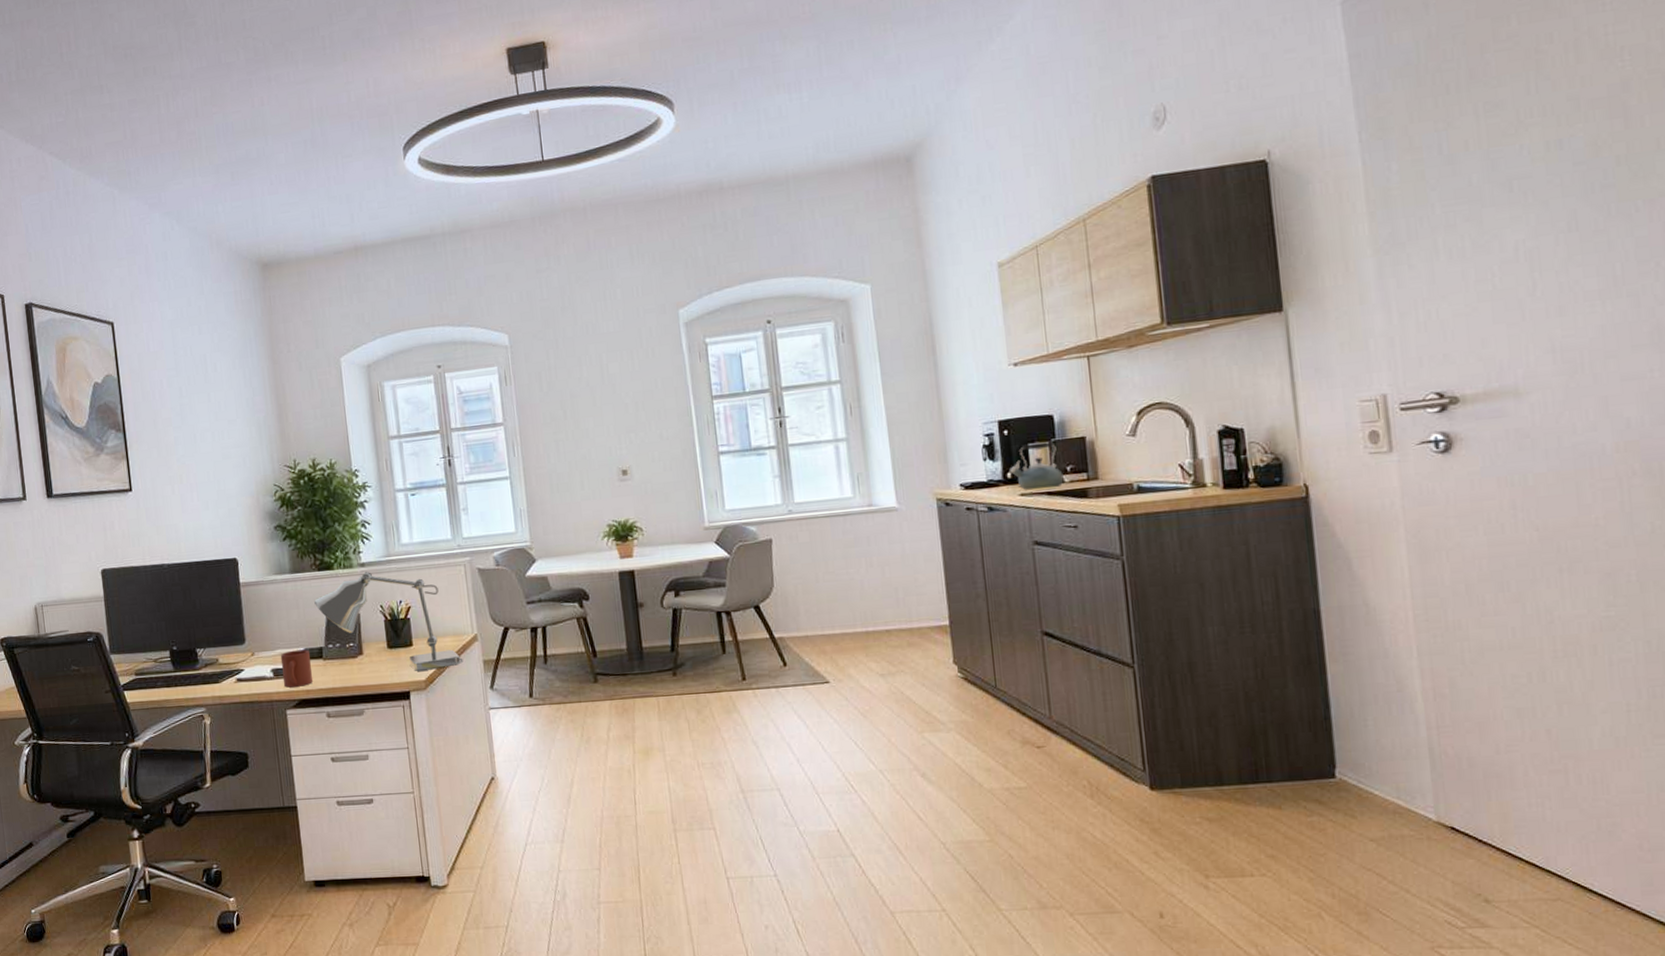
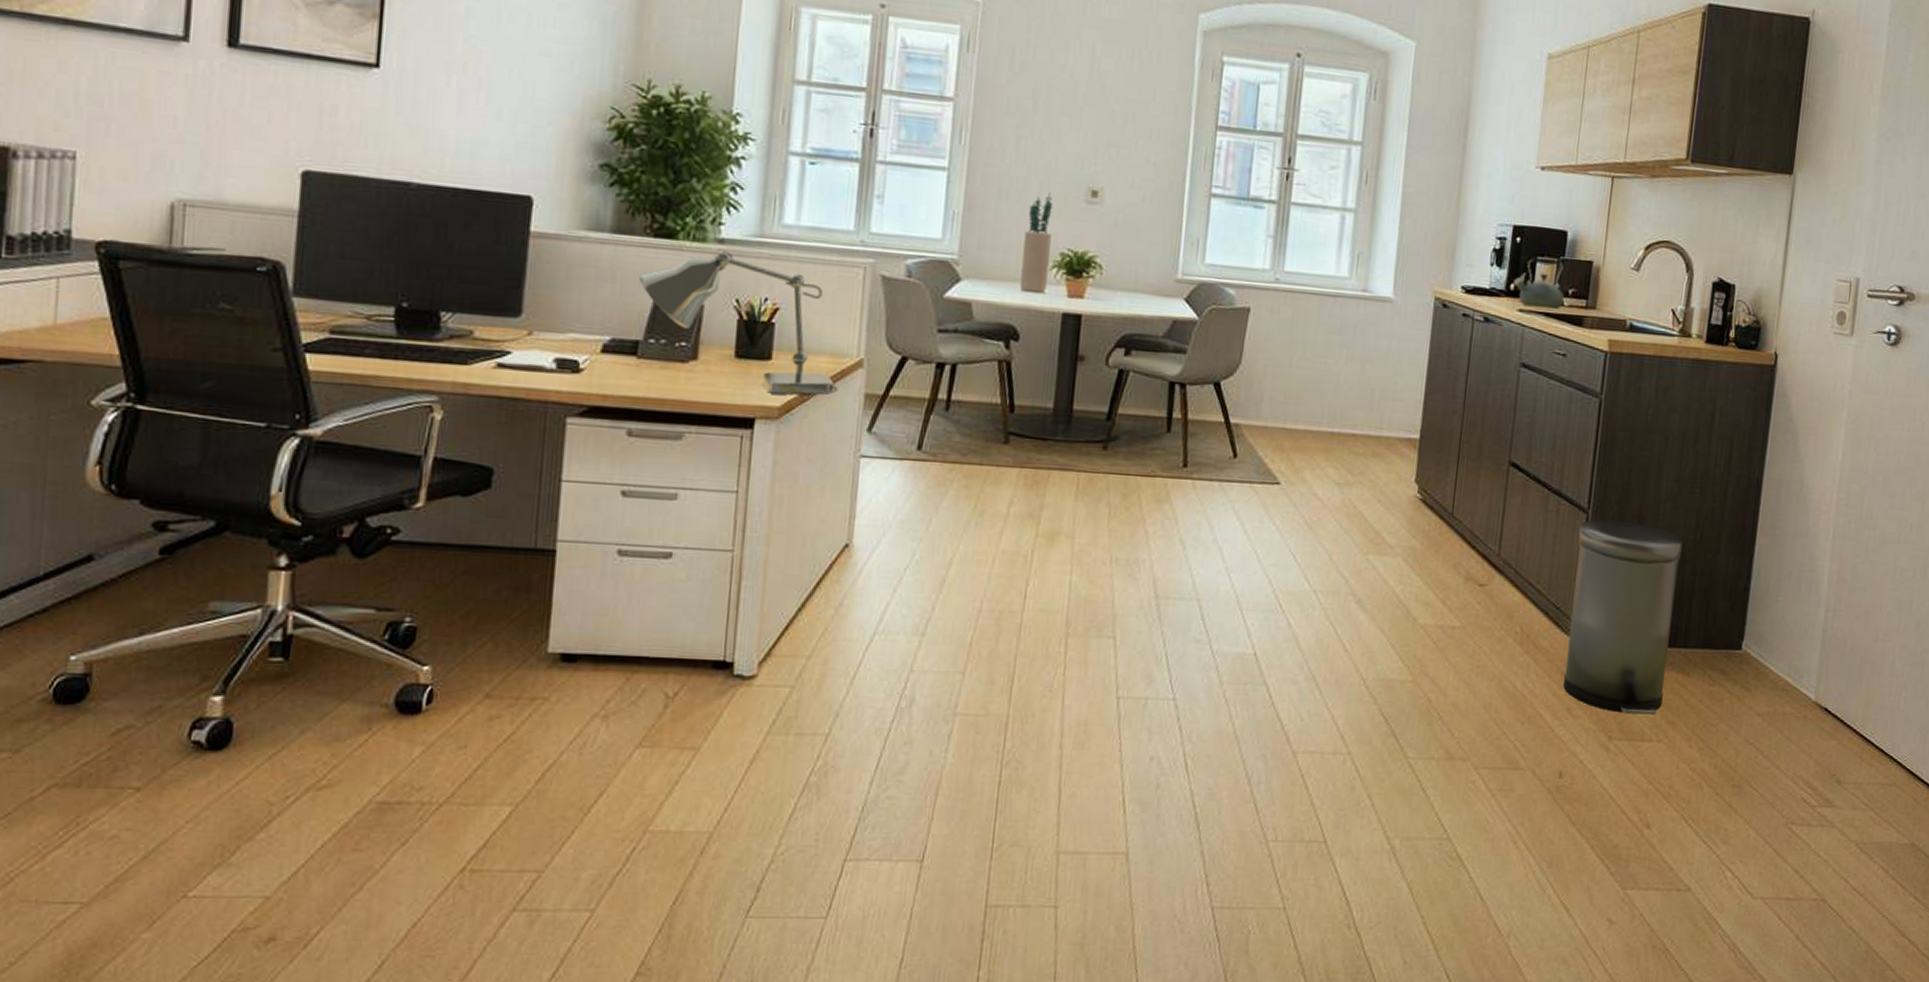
mug: present [280,649,313,688] -> none [569,337,618,389]
vase: none [576,478,602,560] -> present [1020,192,1053,293]
pedal bin: none [1127,669,1257,852] -> present [1563,519,1683,715]

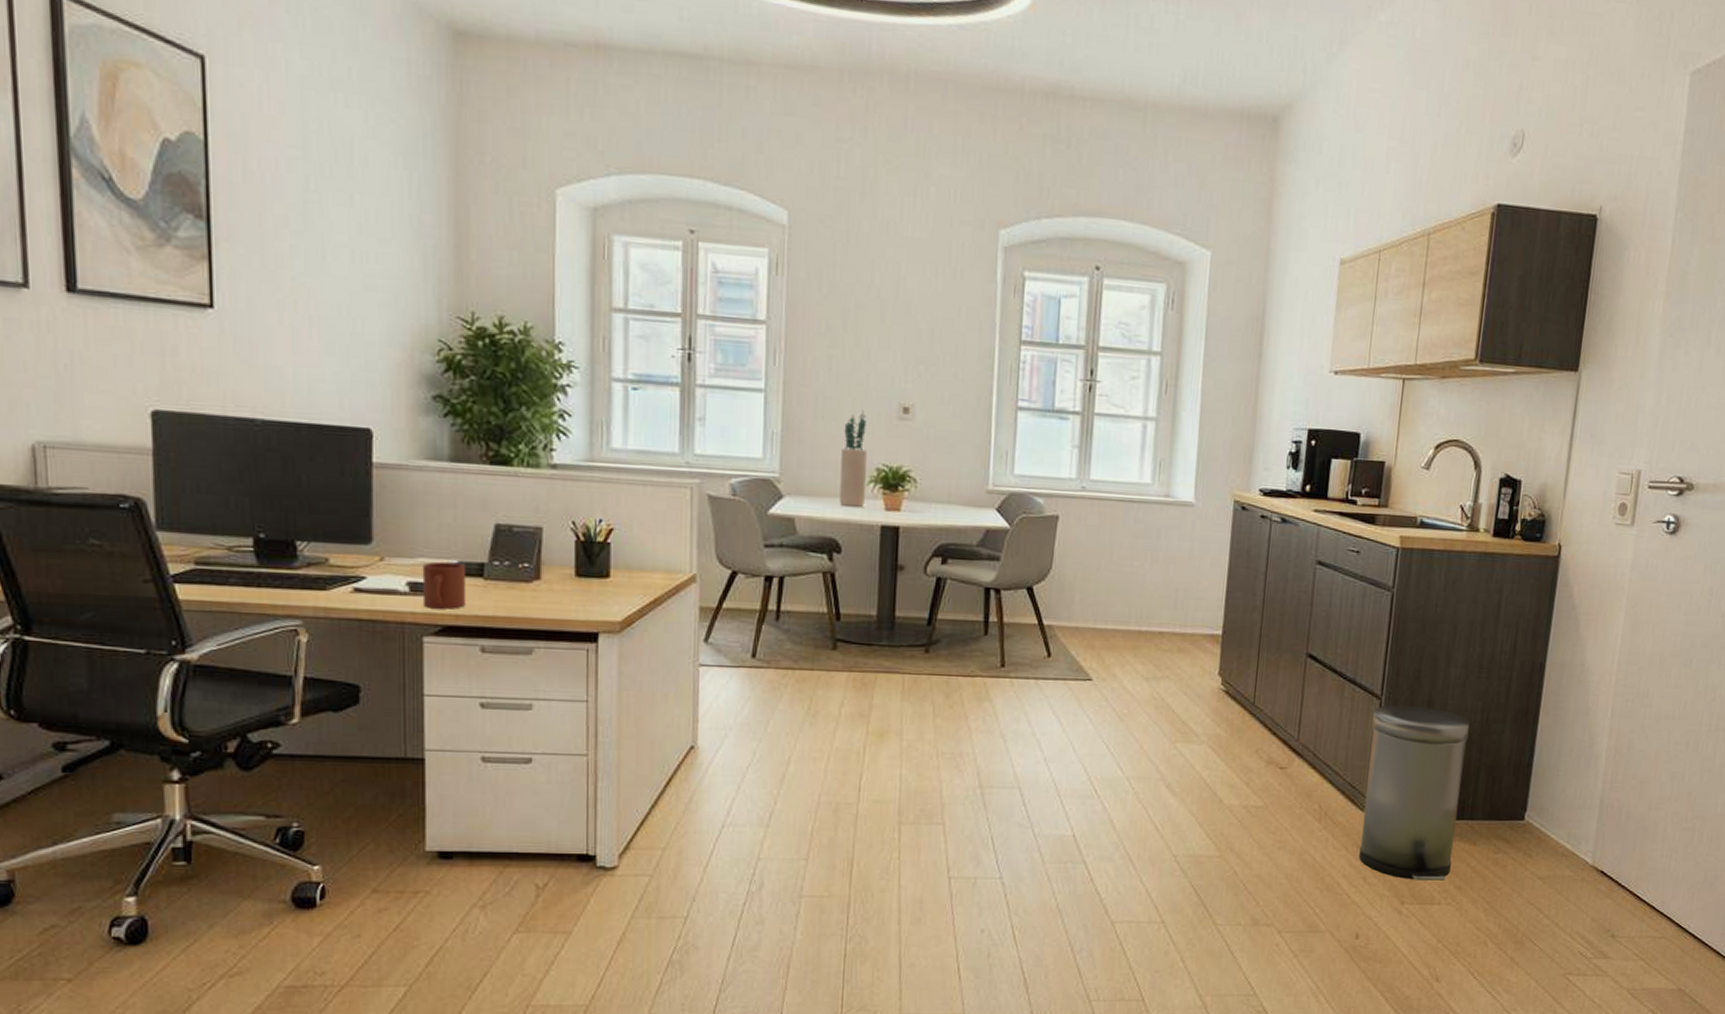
mug: none [569,337,618,389] -> present [422,561,467,609]
desk lamp: present [640,250,838,396] -> none [480,475,674,610]
kettle: present [1514,257,1564,311] -> none [1309,459,1358,511]

